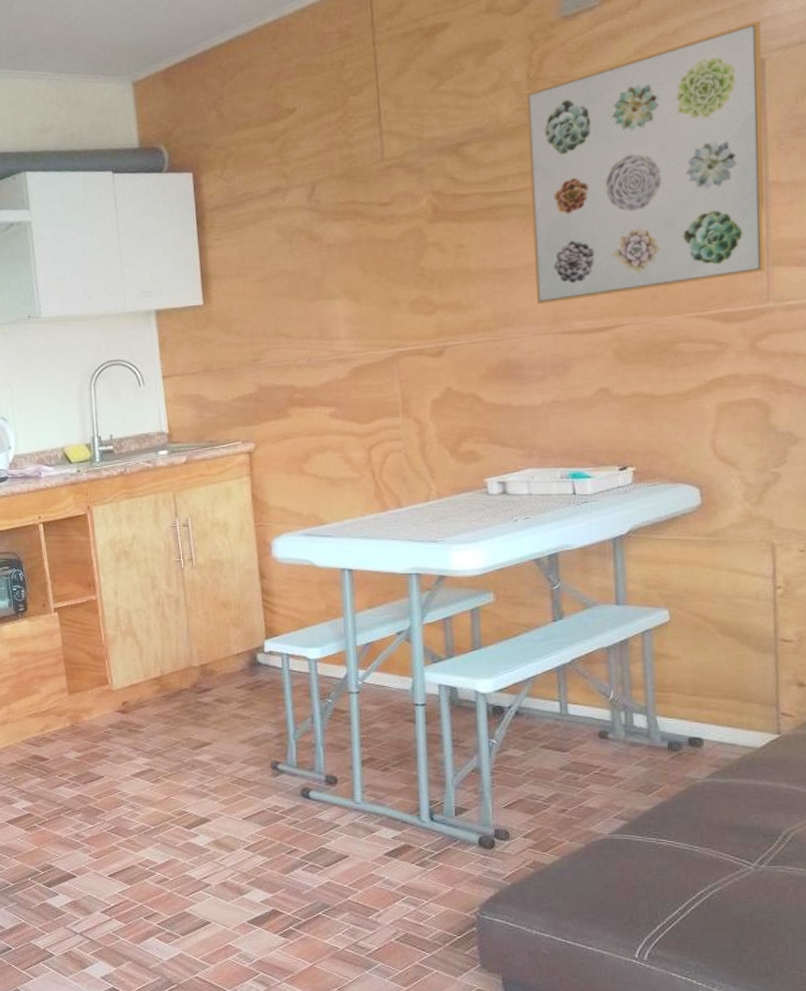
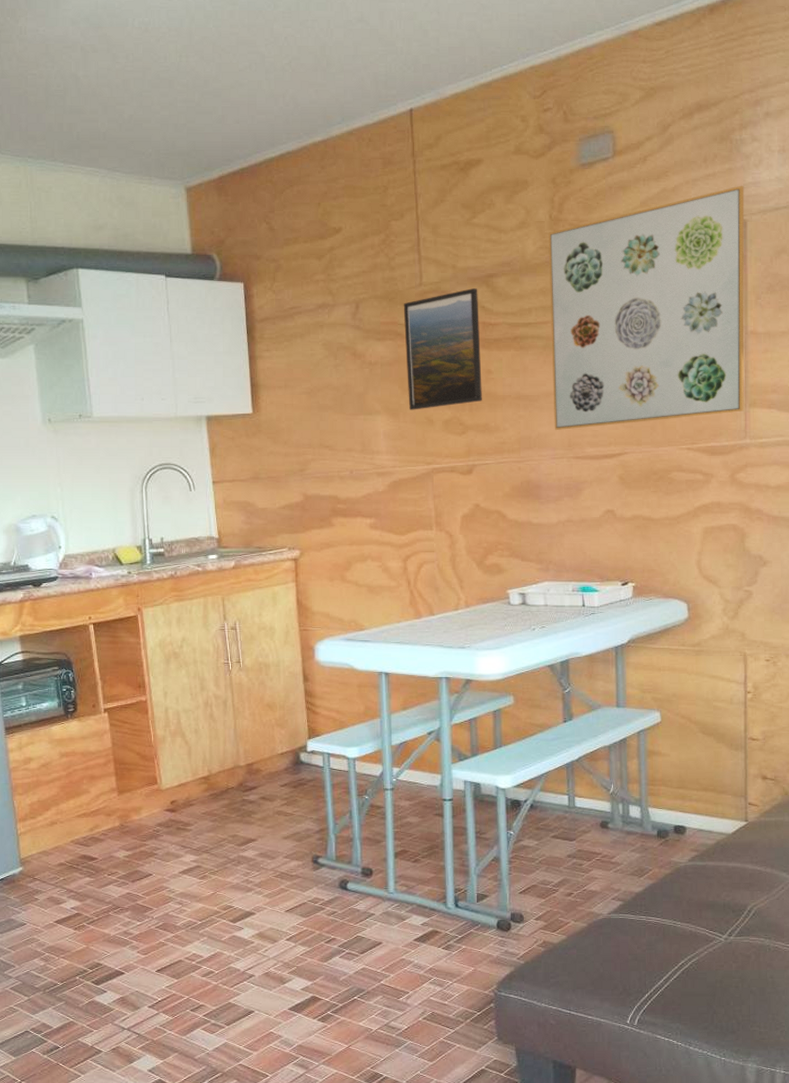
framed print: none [363,159,453,292] -> present [403,288,482,410]

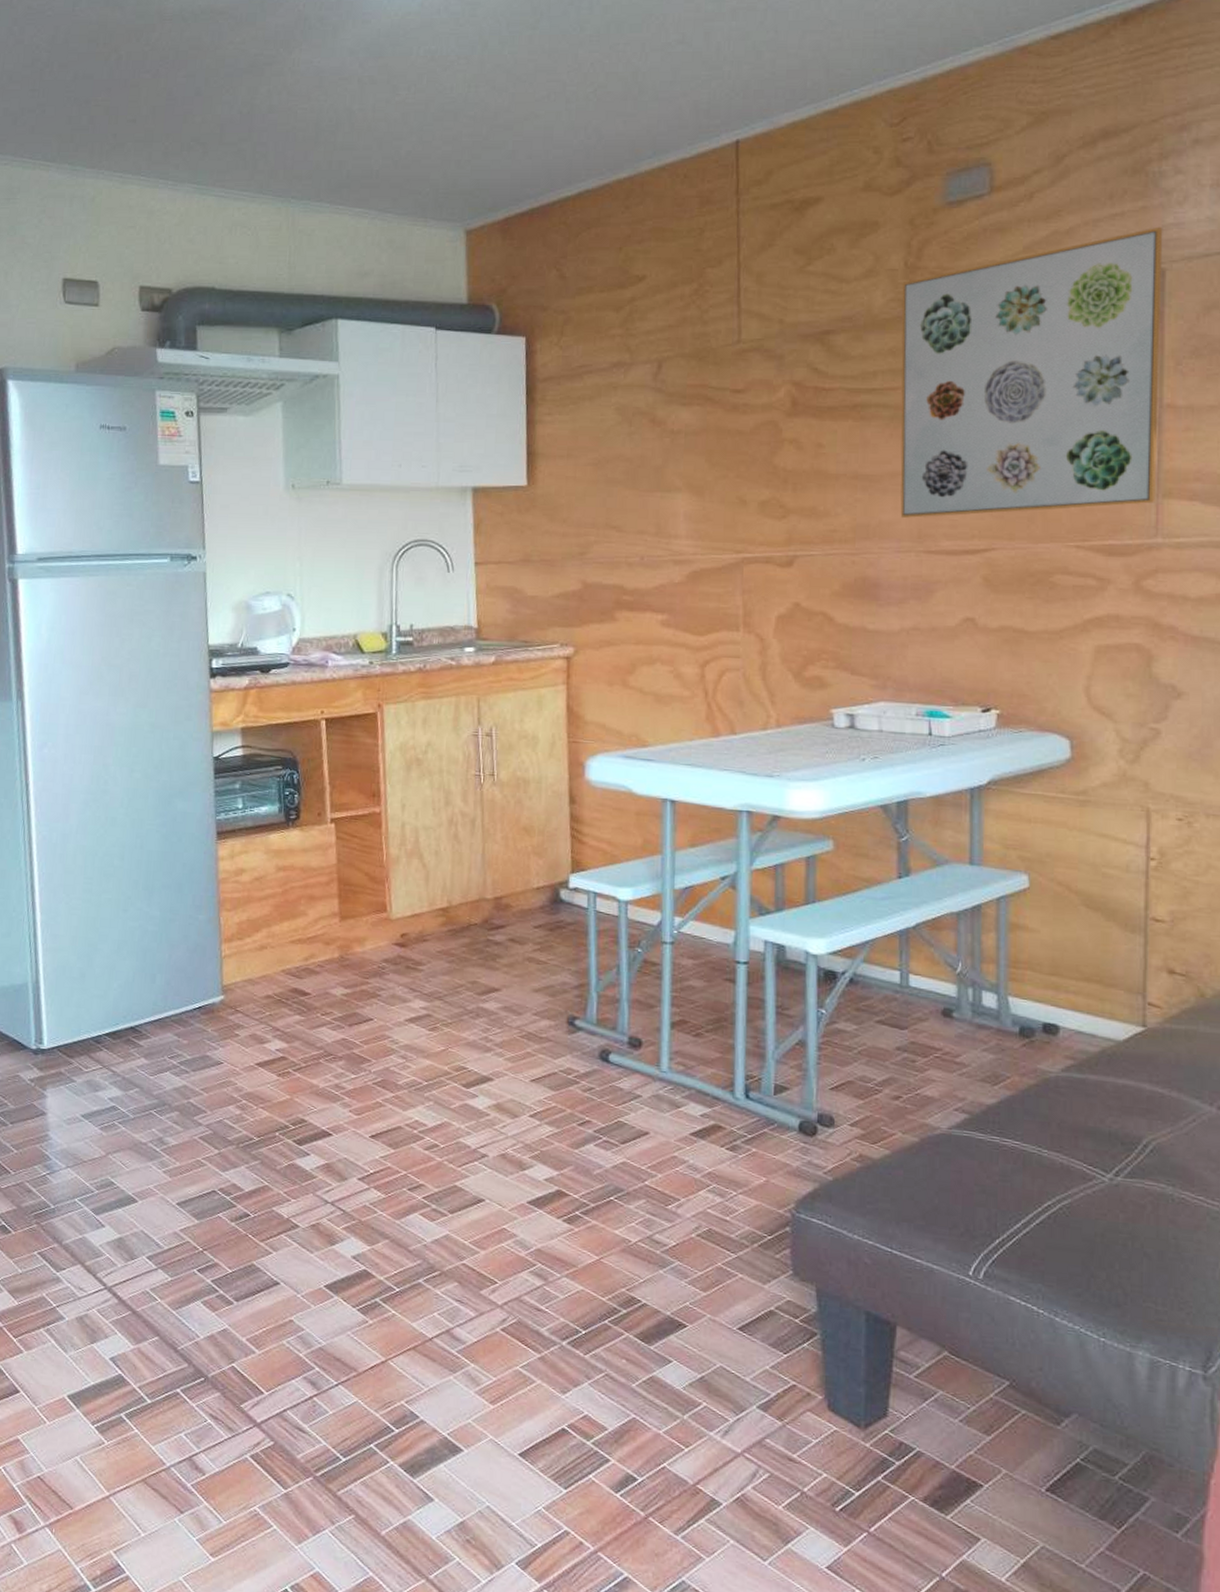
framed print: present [403,288,482,410] -> none [716,347,810,488]

